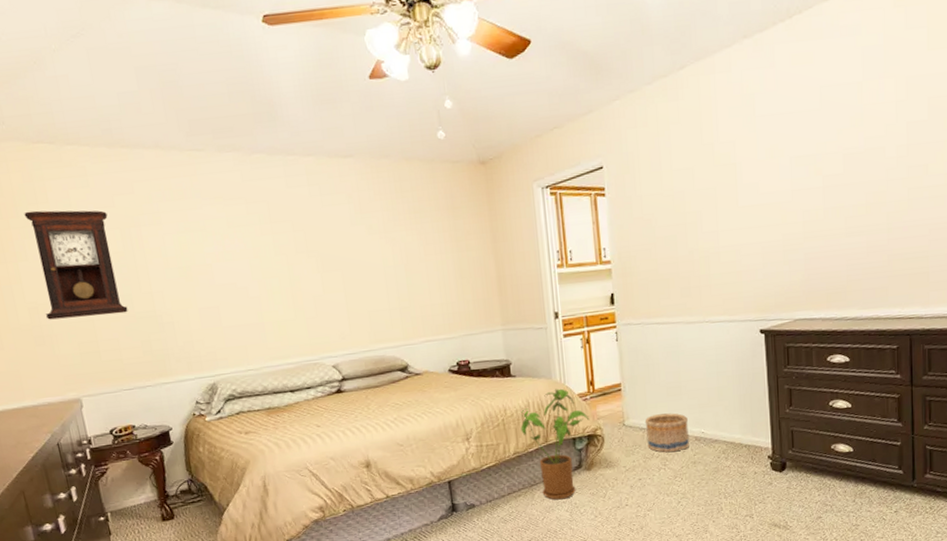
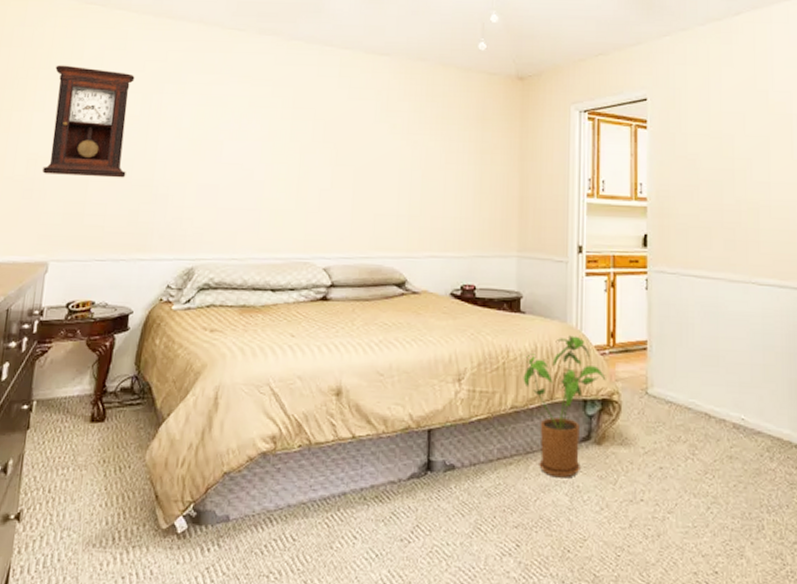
basket: present [644,413,689,453] -> none [672,386,725,439]

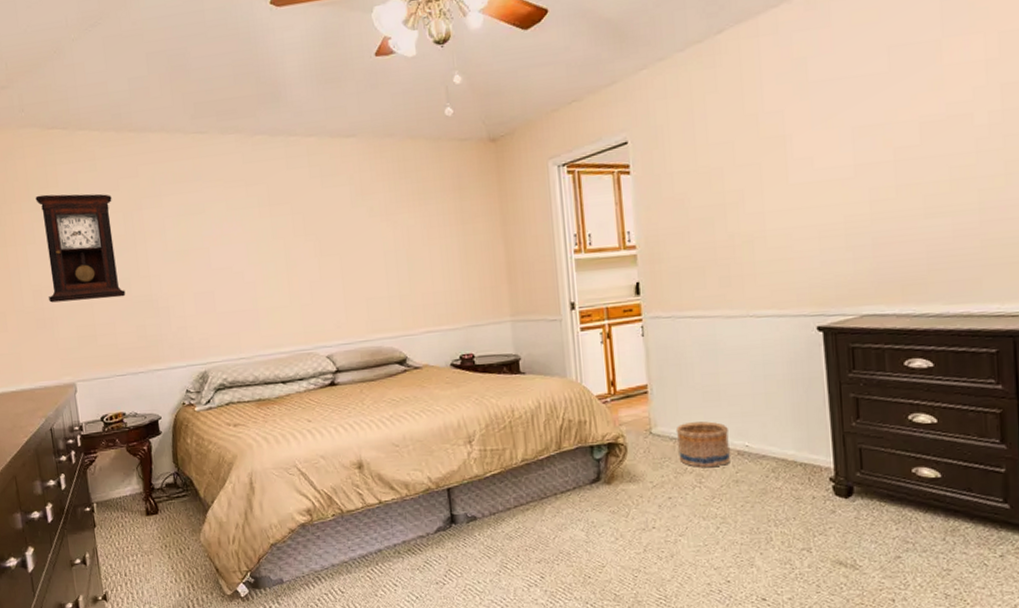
house plant: present [523,335,606,478] -> none [530,388,610,517]
basket: none [672,386,725,439] -> present [675,421,730,468]

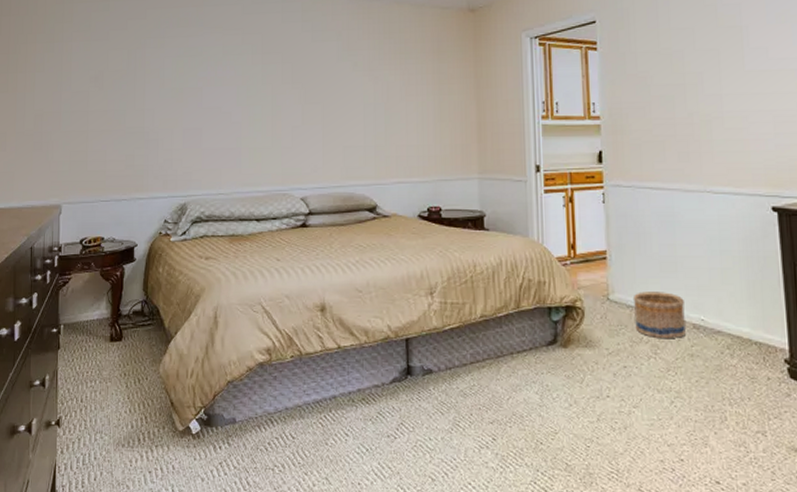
pendulum clock: present [35,193,126,303] -> none [47,28,120,128]

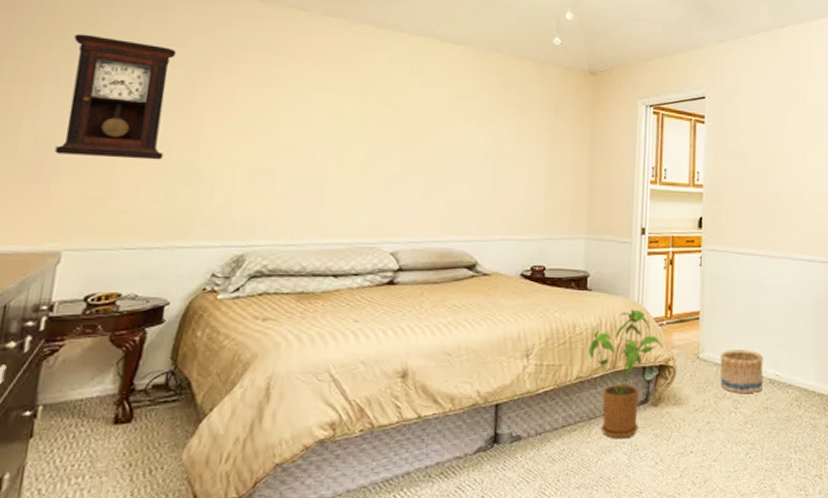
pendulum clock: none [47,28,120,128] -> present [53,33,176,160]
house plant: none [490,249,569,379] -> present [588,309,663,439]

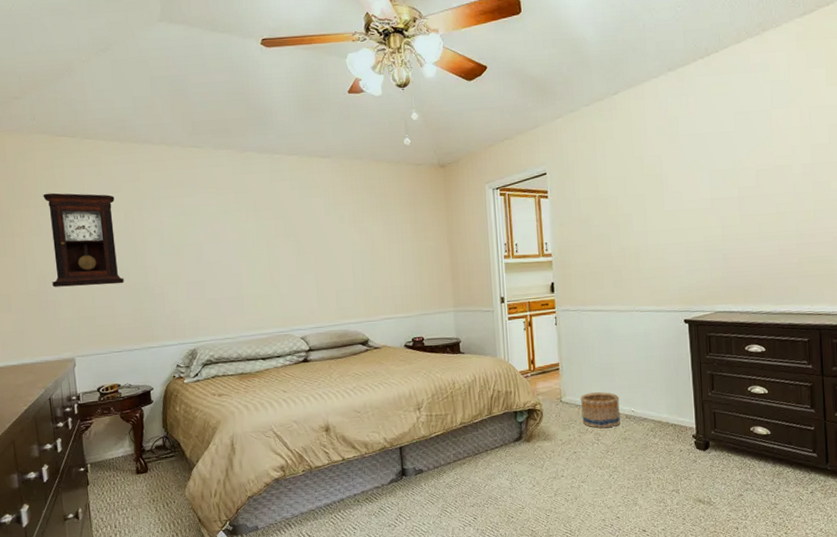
house plant: present [588,309,663,439] -> none [467,366,530,469]

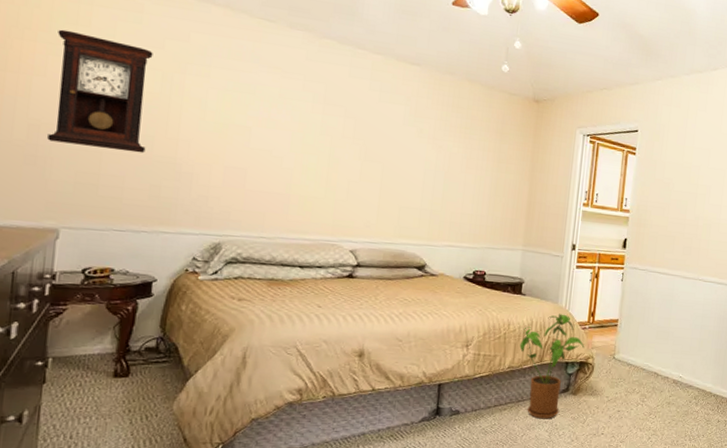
house plant: none [467,366,530,469] -> present [519,314,585,419]
basket: present [580,392,620,429] -> none [631,353,670,391]

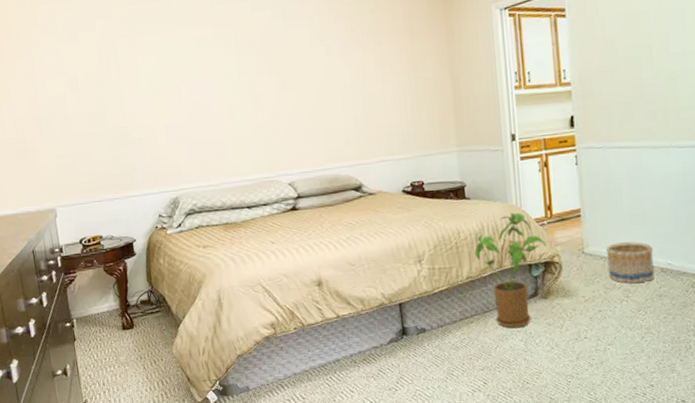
pendulum clock: present [46,29,153,153] -> none [16,33,102,134]
basket: none [631,353,670,391] -> present [605,242,654,284]

